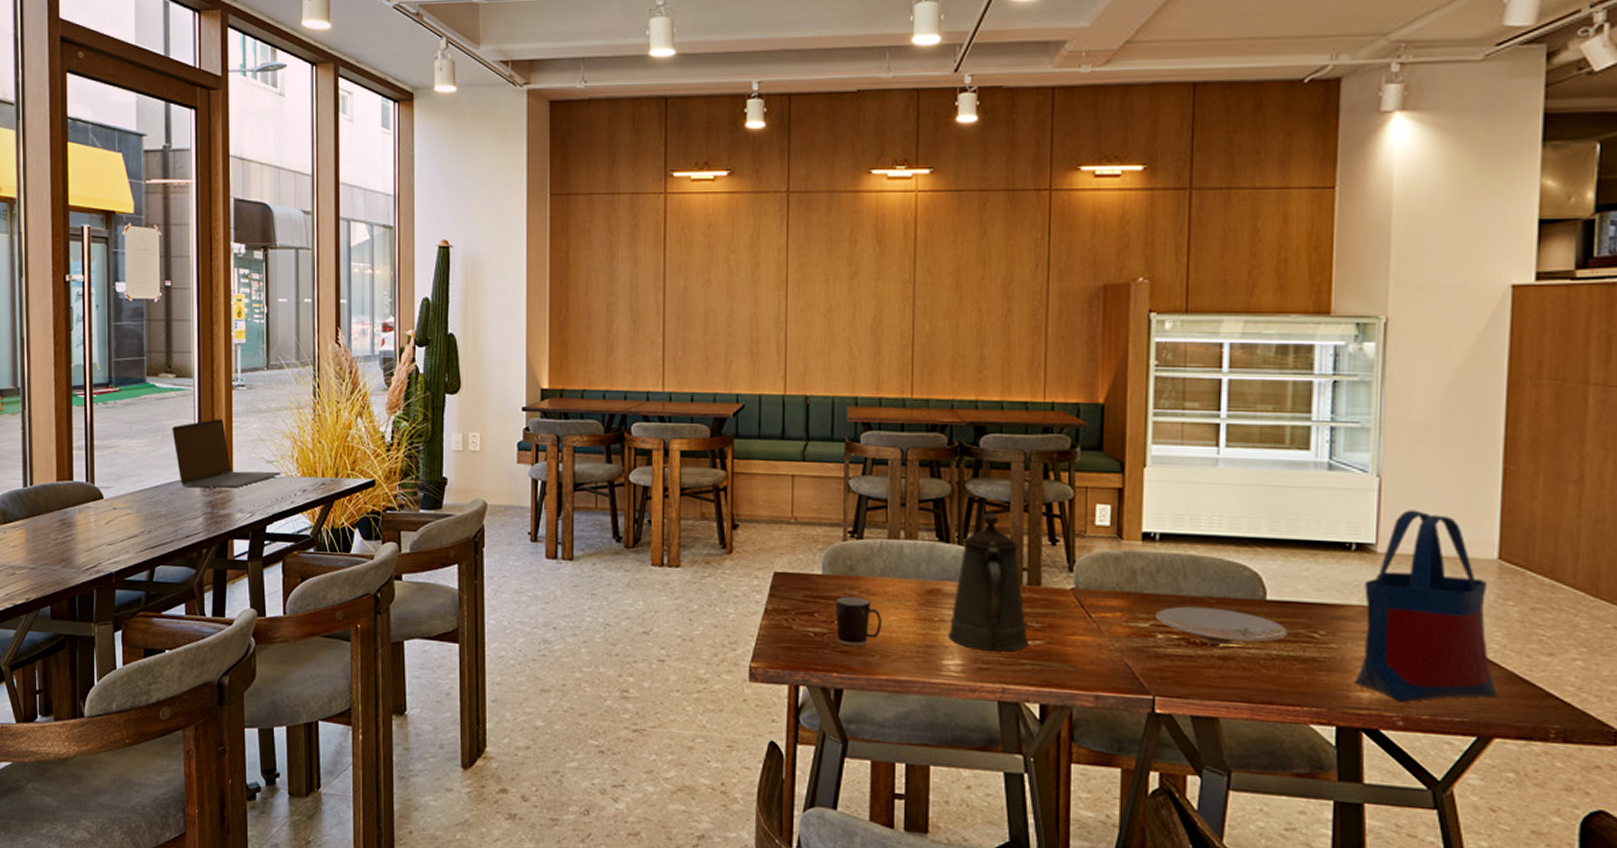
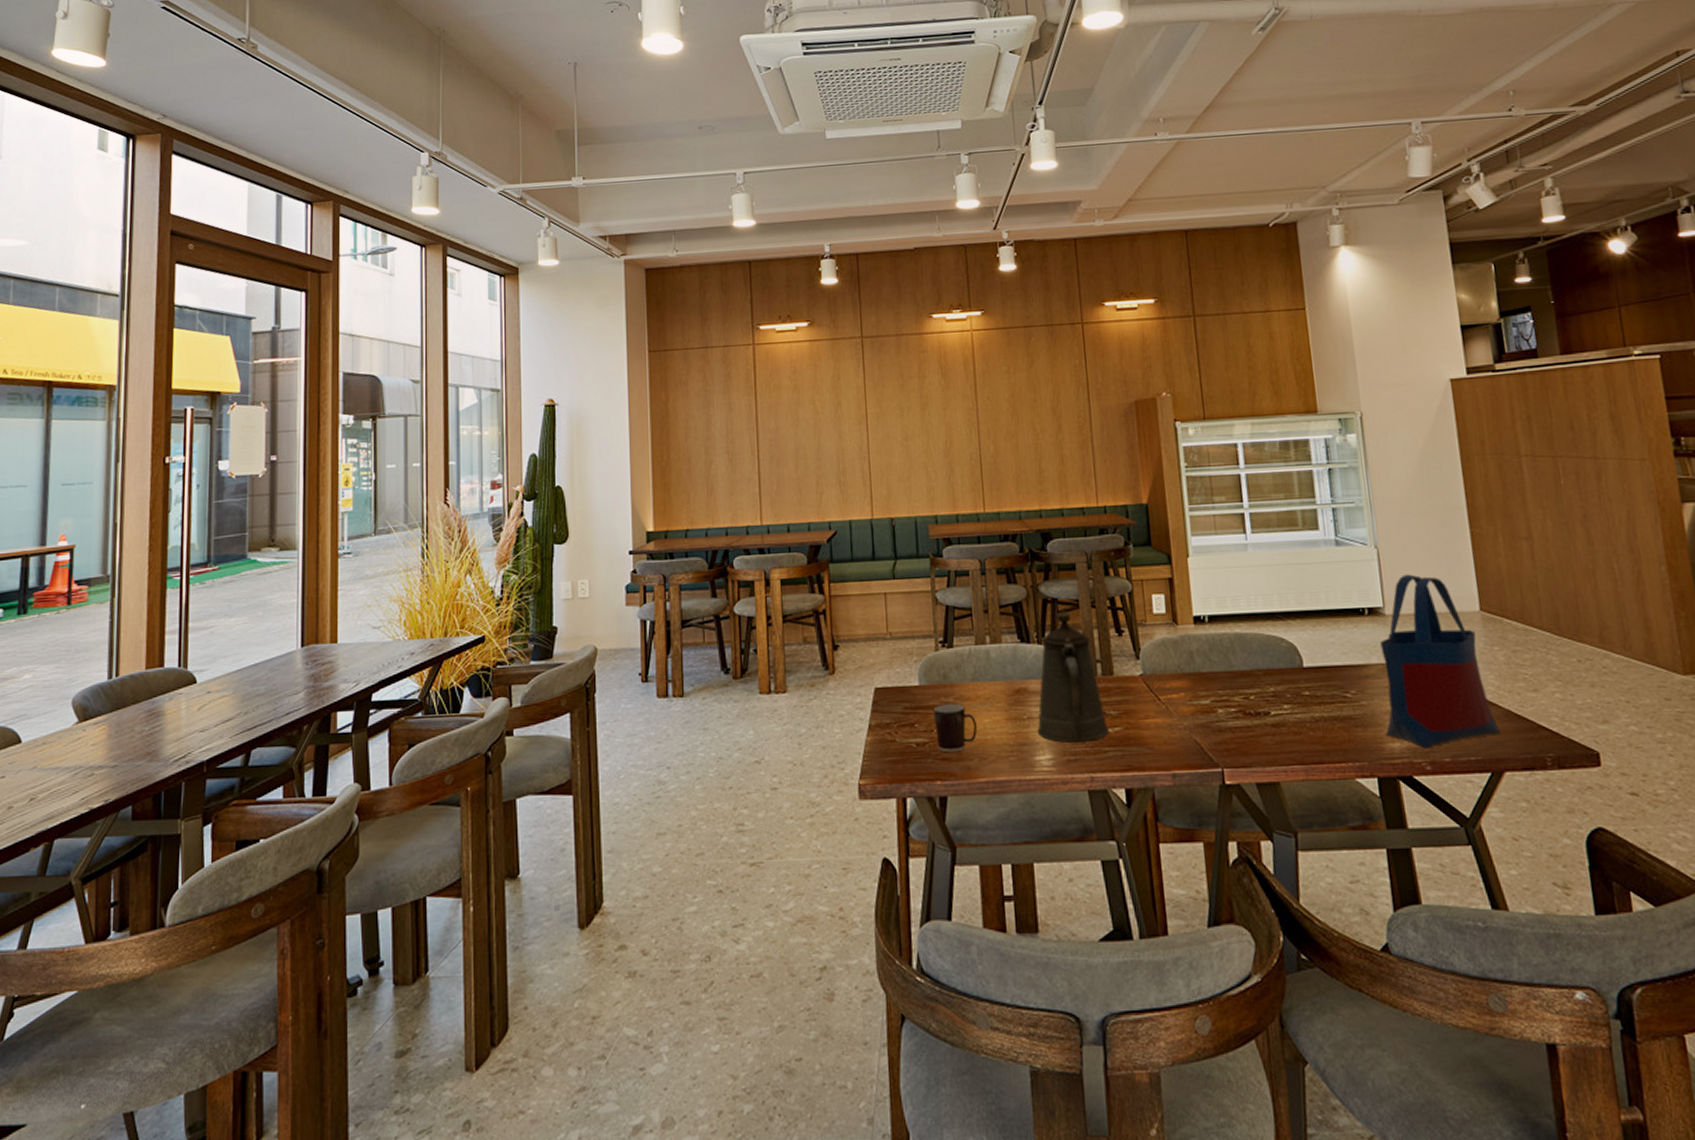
laptop: present [172,419,281,488] -> none [274,588,388,663]
plate: present [1155,606,1288,645] -> none [1213,679,1326,712]

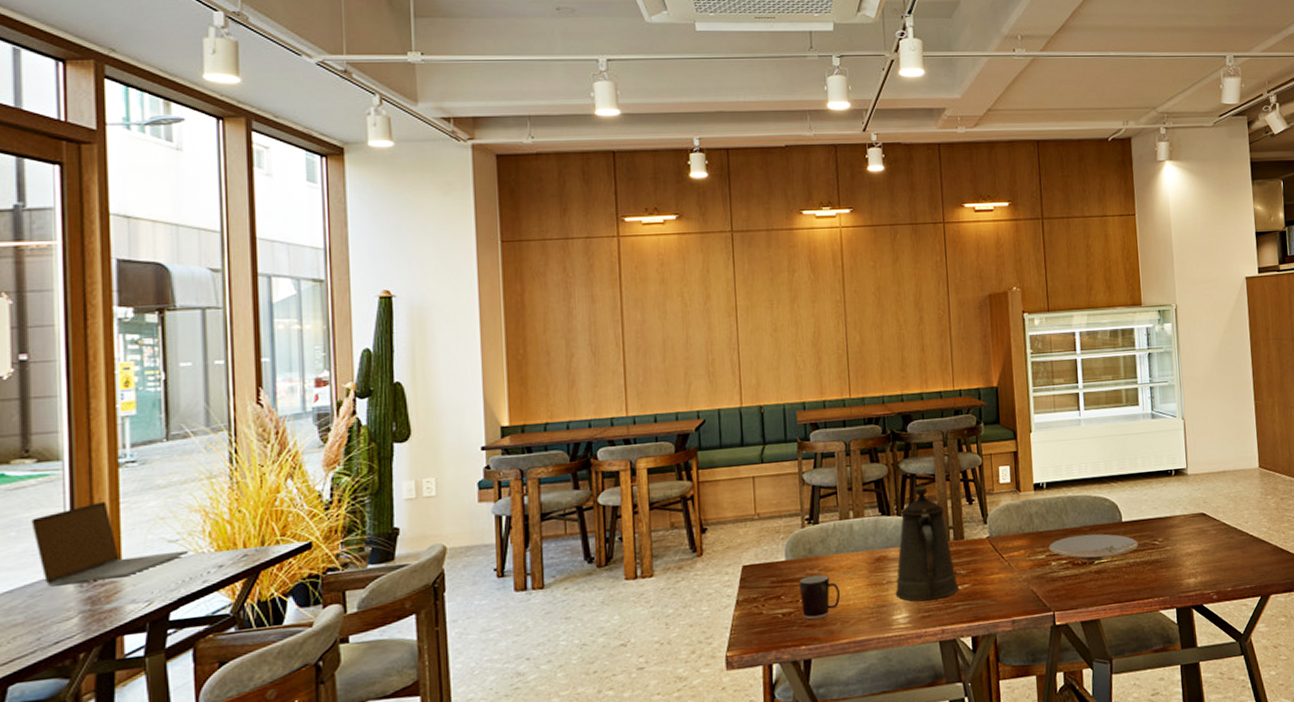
laptop: none [274,588,388,663] -> present [31,502,189,587]
plate: none [1213,679,1326,712] -> present [1049,533,1139,562]
tote bag: present [1380,574,1500,748] -> none [1183,440,1269,581]

